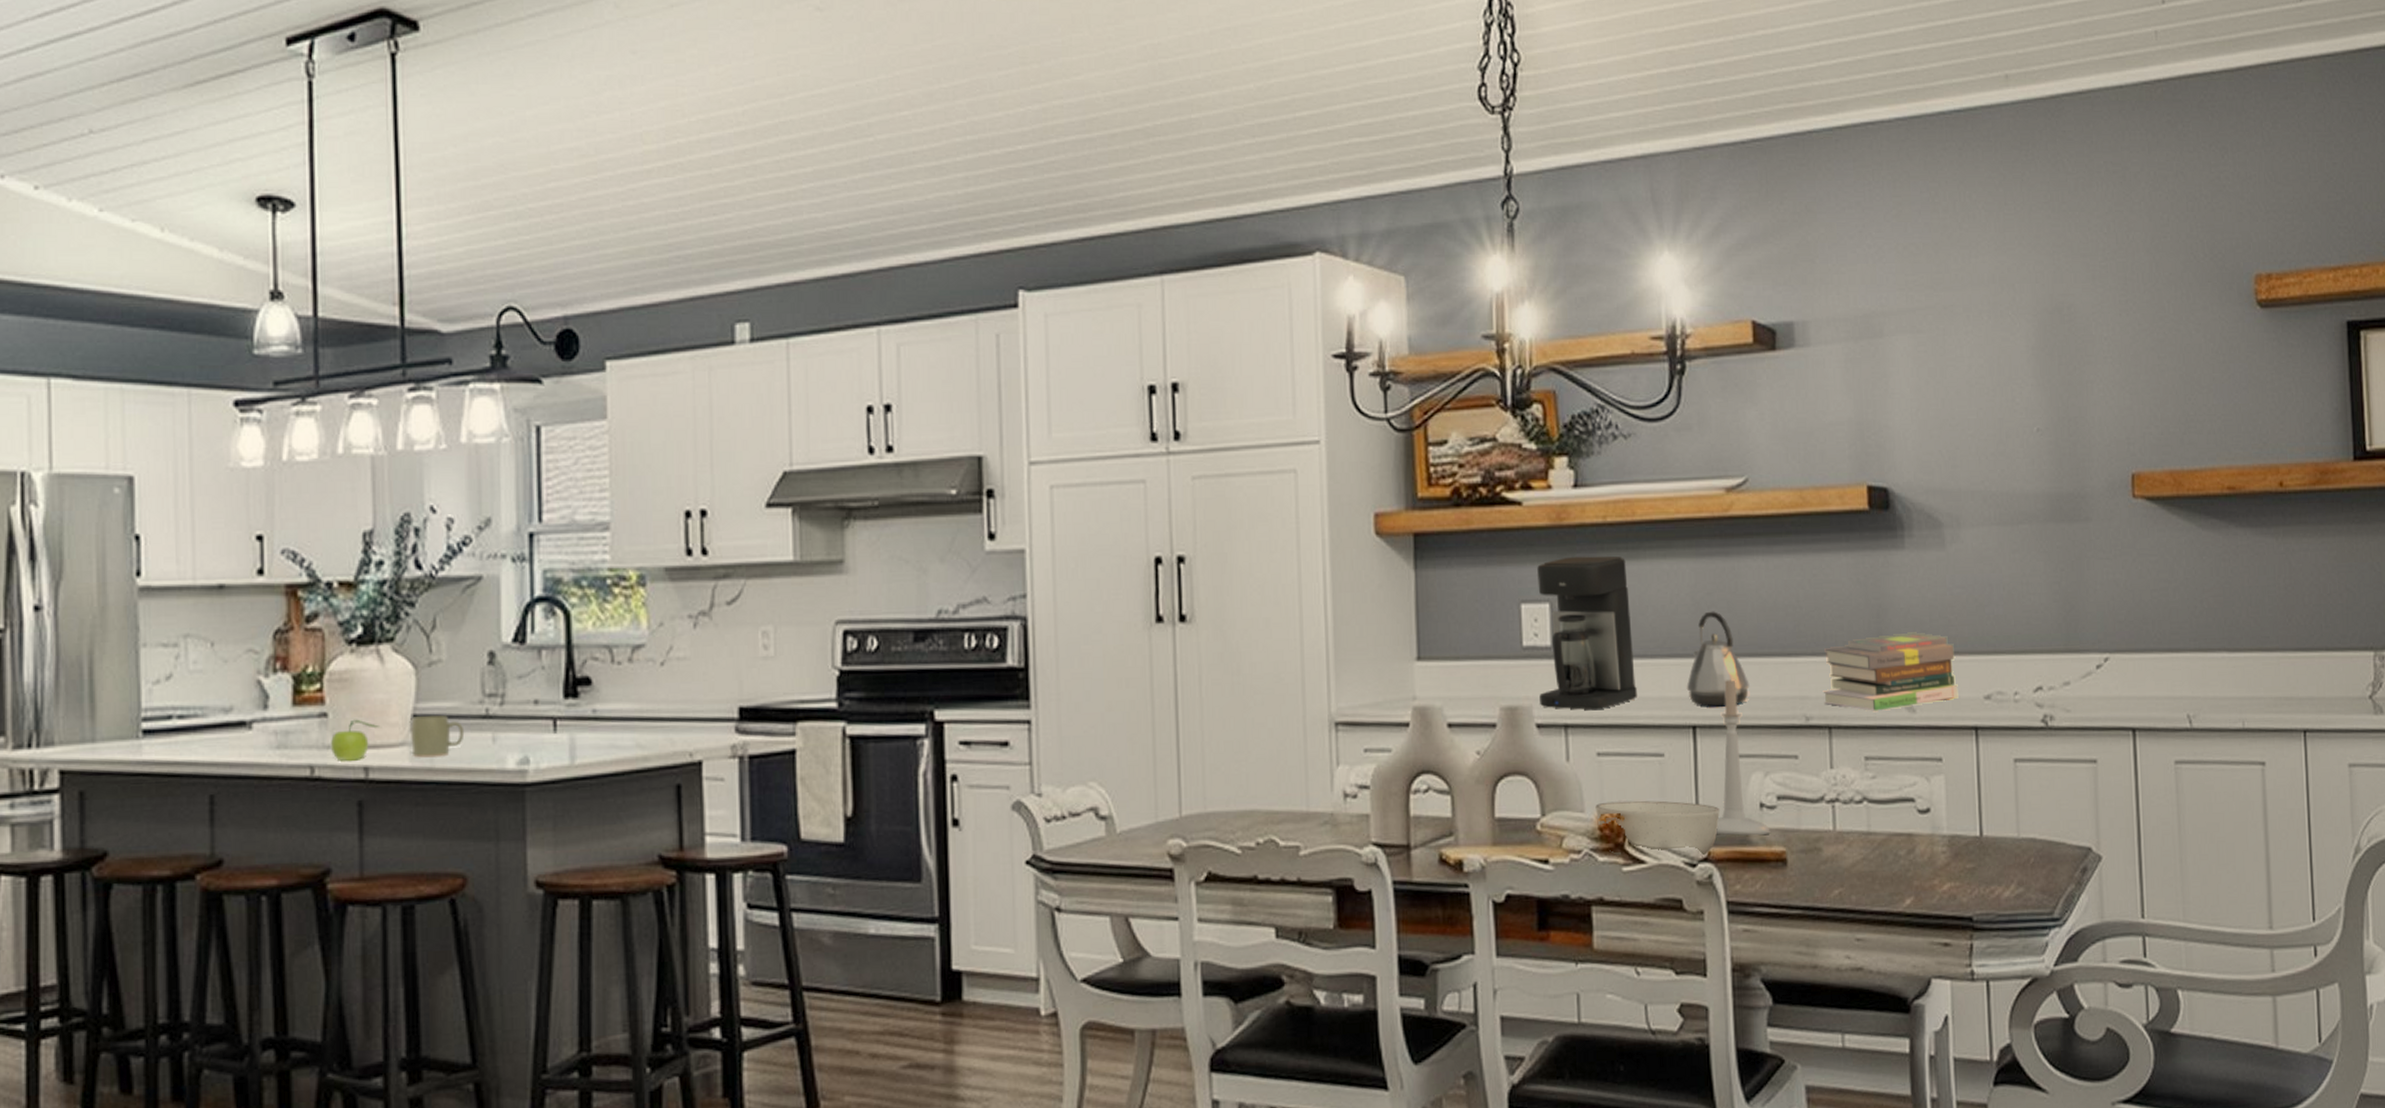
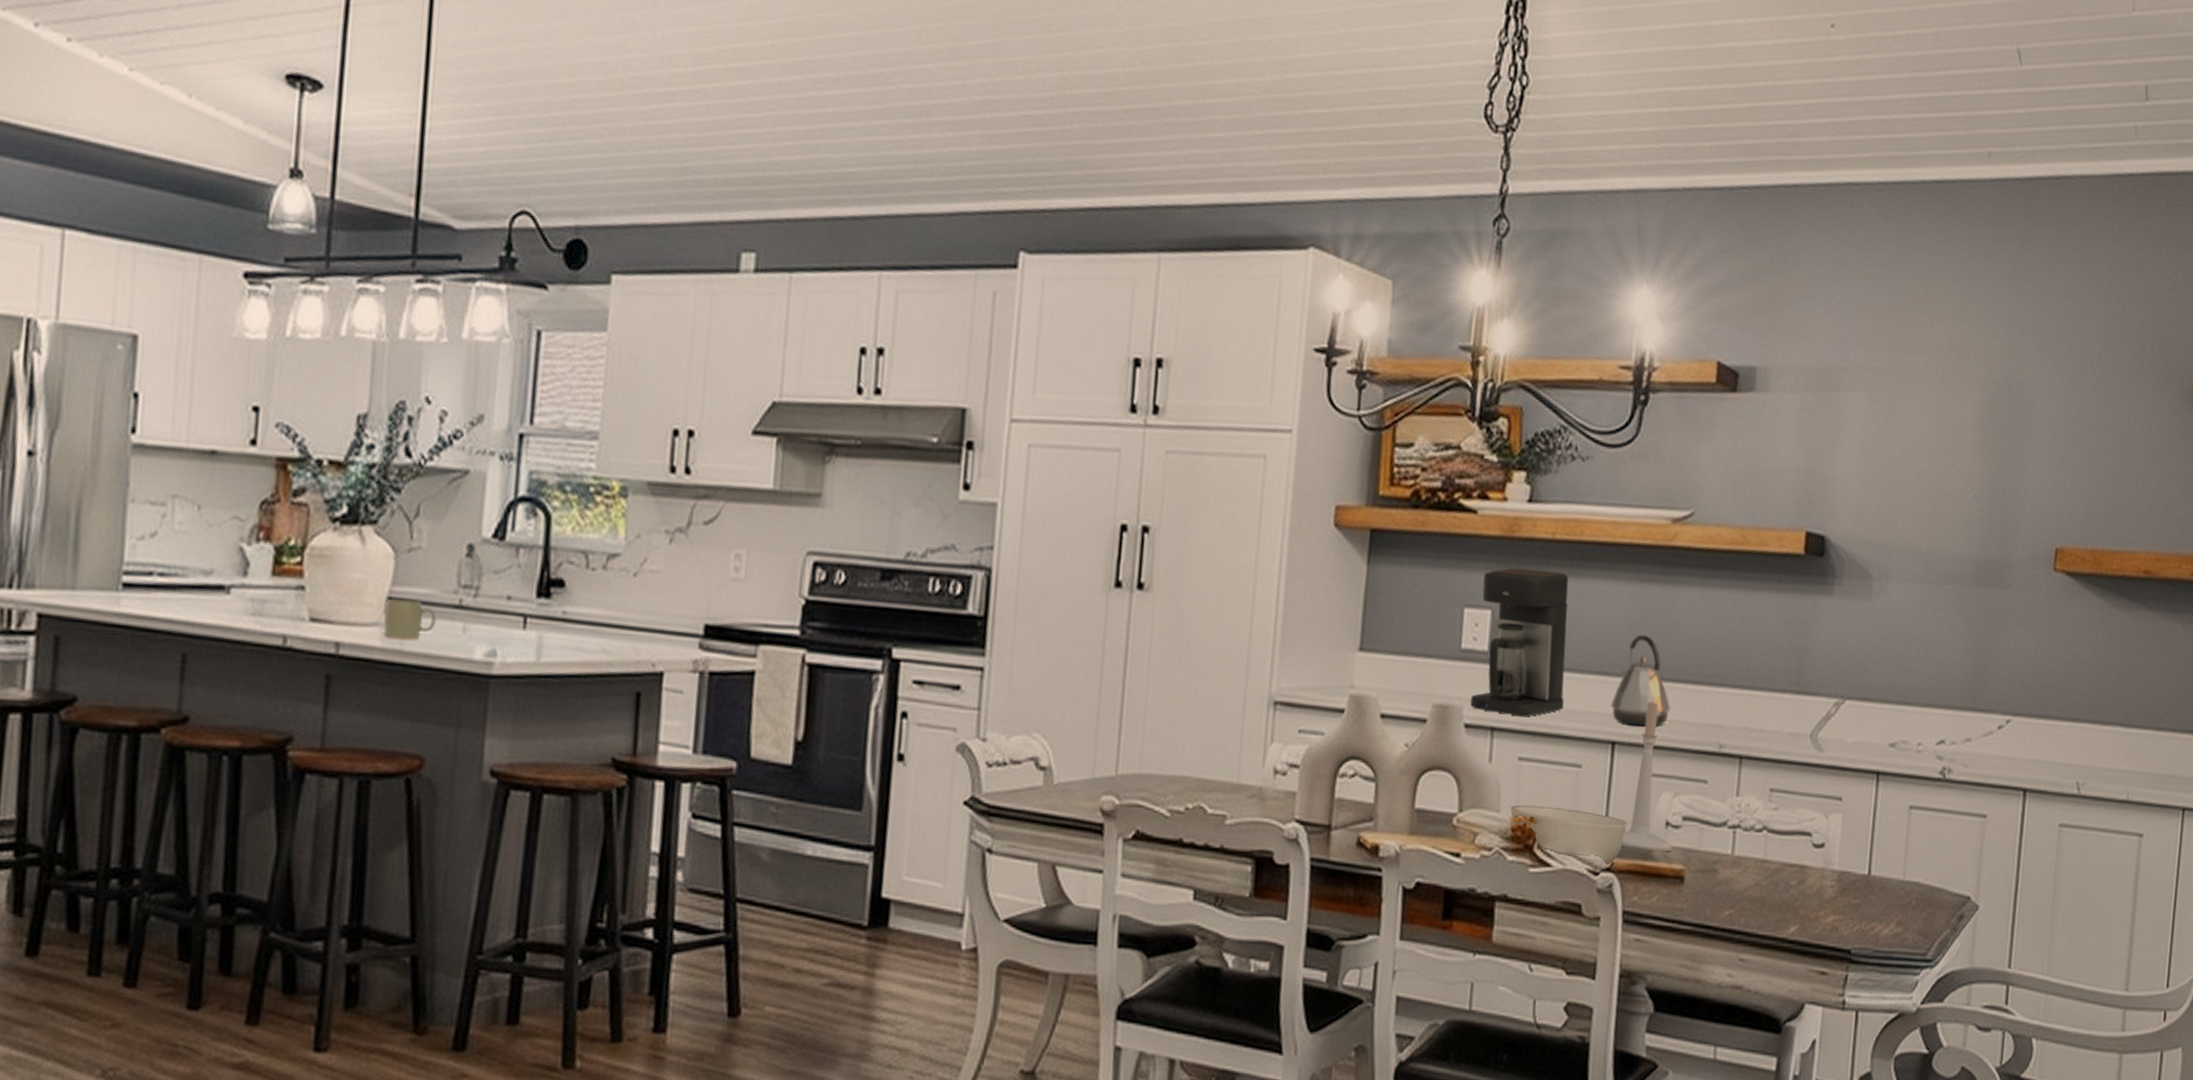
fruit: present [330,719,382,762] -> none [304,595,357,637]
books: present [1824,633,1959,711] -> none [1739,676,1867,747]

